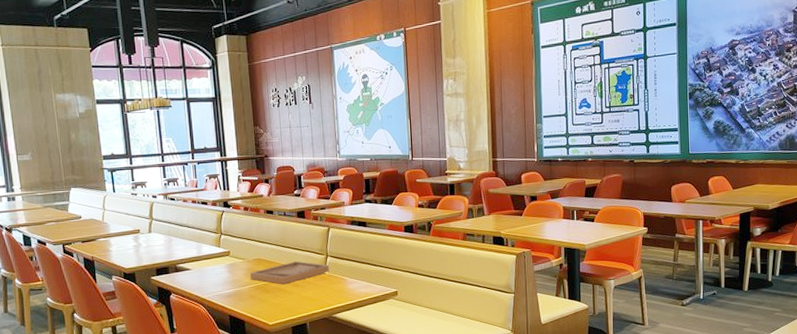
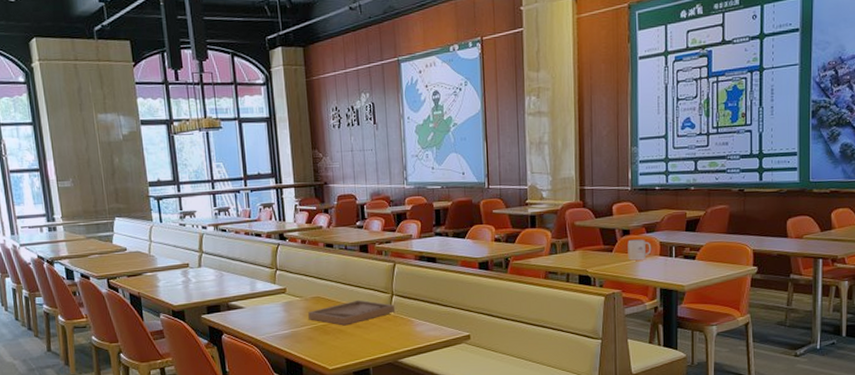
mug: none [535,204,556,223] -> present [627,239,652,261]

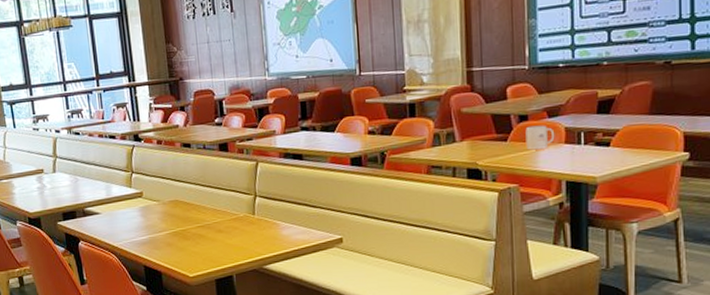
tray: present [308,299,396,326] -> none [166,202,259,231]

